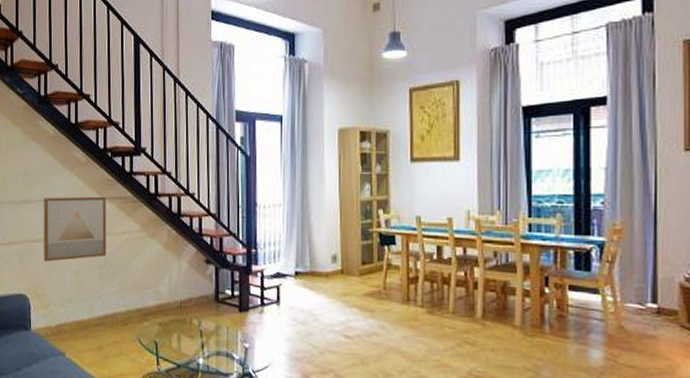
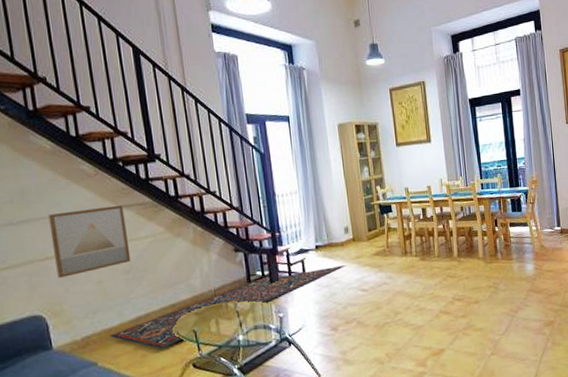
rug: none [79,299,328,354] -> present [110,265,346,349]

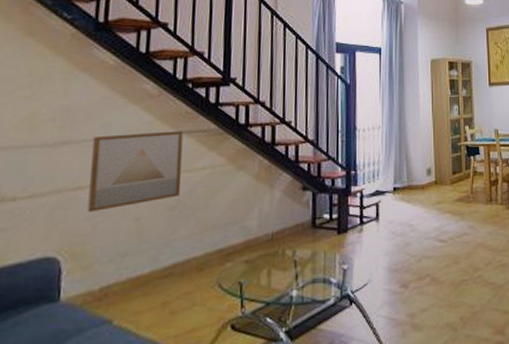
rug: present [110,265,346,349] -> none [136,211,424,305]

